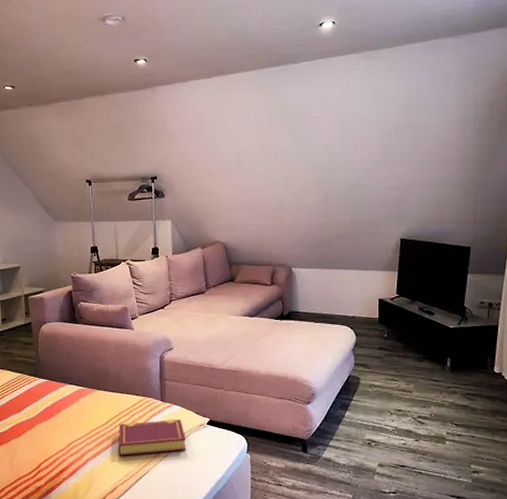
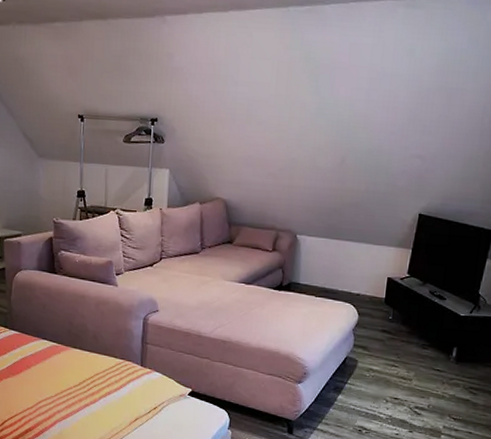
book: present [117,419,186,456] -> none [89,385,164,421]

